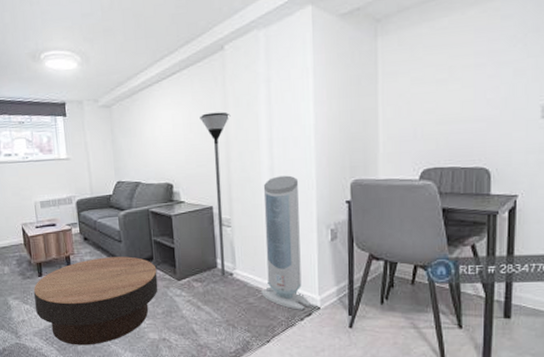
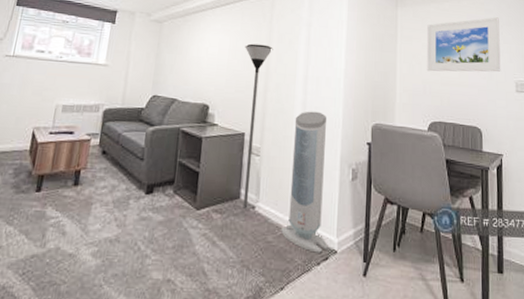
coffee table: present [34,256,158,345] -> none [20,175,176,285]
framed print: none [417,23,522,111] -> present [426,17,501,72]

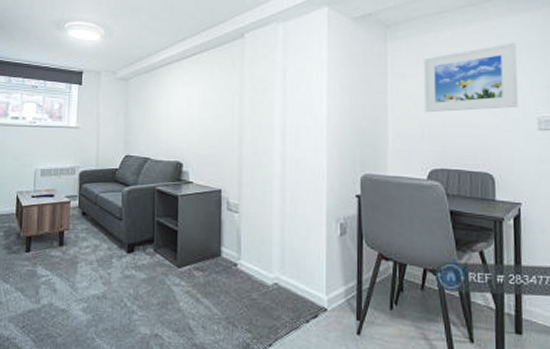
floor lamp: present [243,43,273,209] -> none [215,95,246,266]
air purifier: present [280,111,328,253] -> none [264,164,317,311]

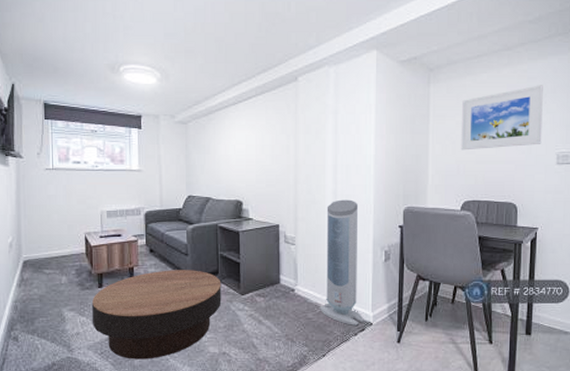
coffee table: none [16,235,157,338] -> present [92,270,222,360]
air purifier: none [264,164,317,311] -> present [319,199,364,326]

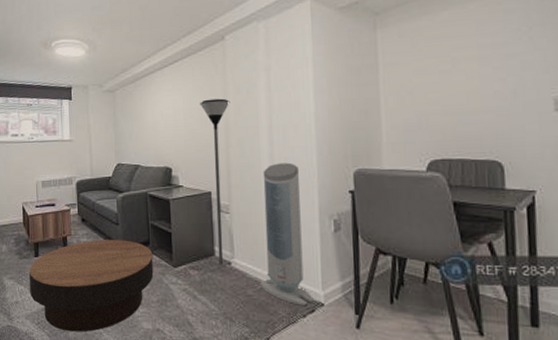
floor lamp: none [272,137,300,292] -> present [200,98,230,265]
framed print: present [460,85,543,151] -> none [418,17,531,102]

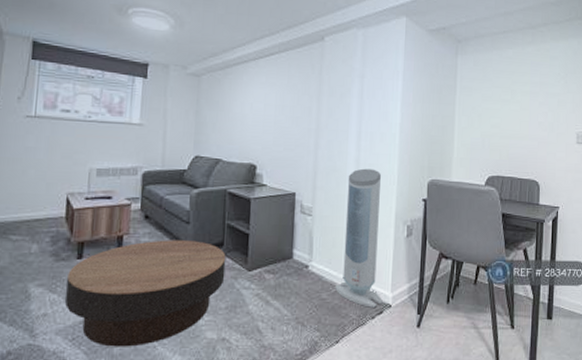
floor lamp: present [200,98,230,265] -> none [293,98,324,268]

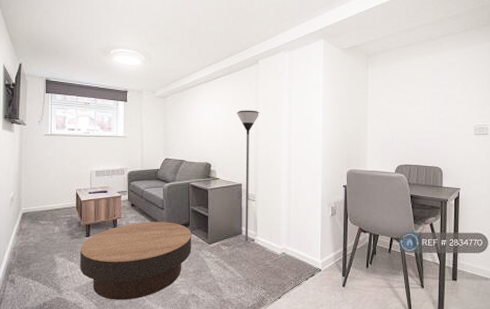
floor lamp: none [293,98,324,268] -> present [236,110,260,241]
air purifier: present [334,168,383,308] -> none [275,163,314,271]

